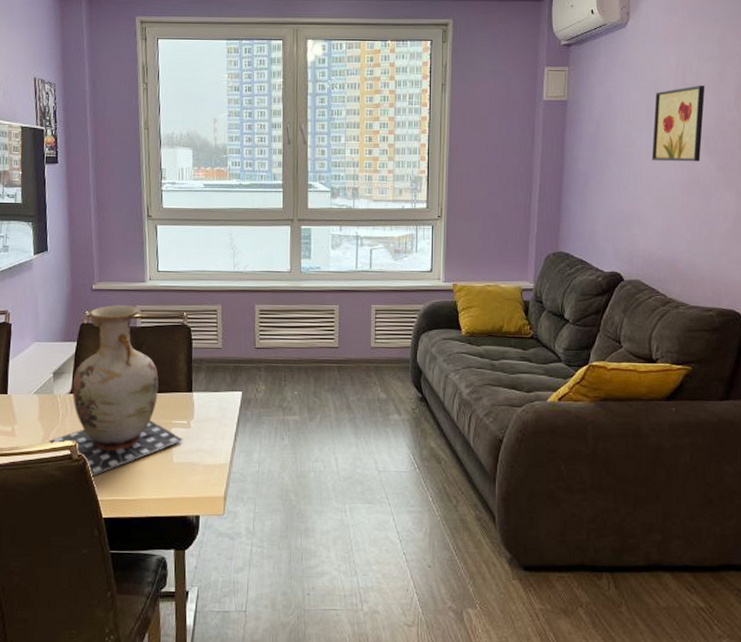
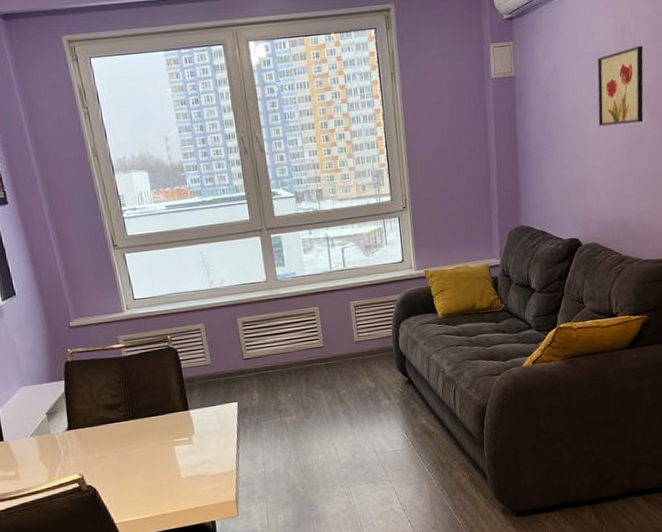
vase: present [49,305,184,475] -> none [55,336,189,503]

